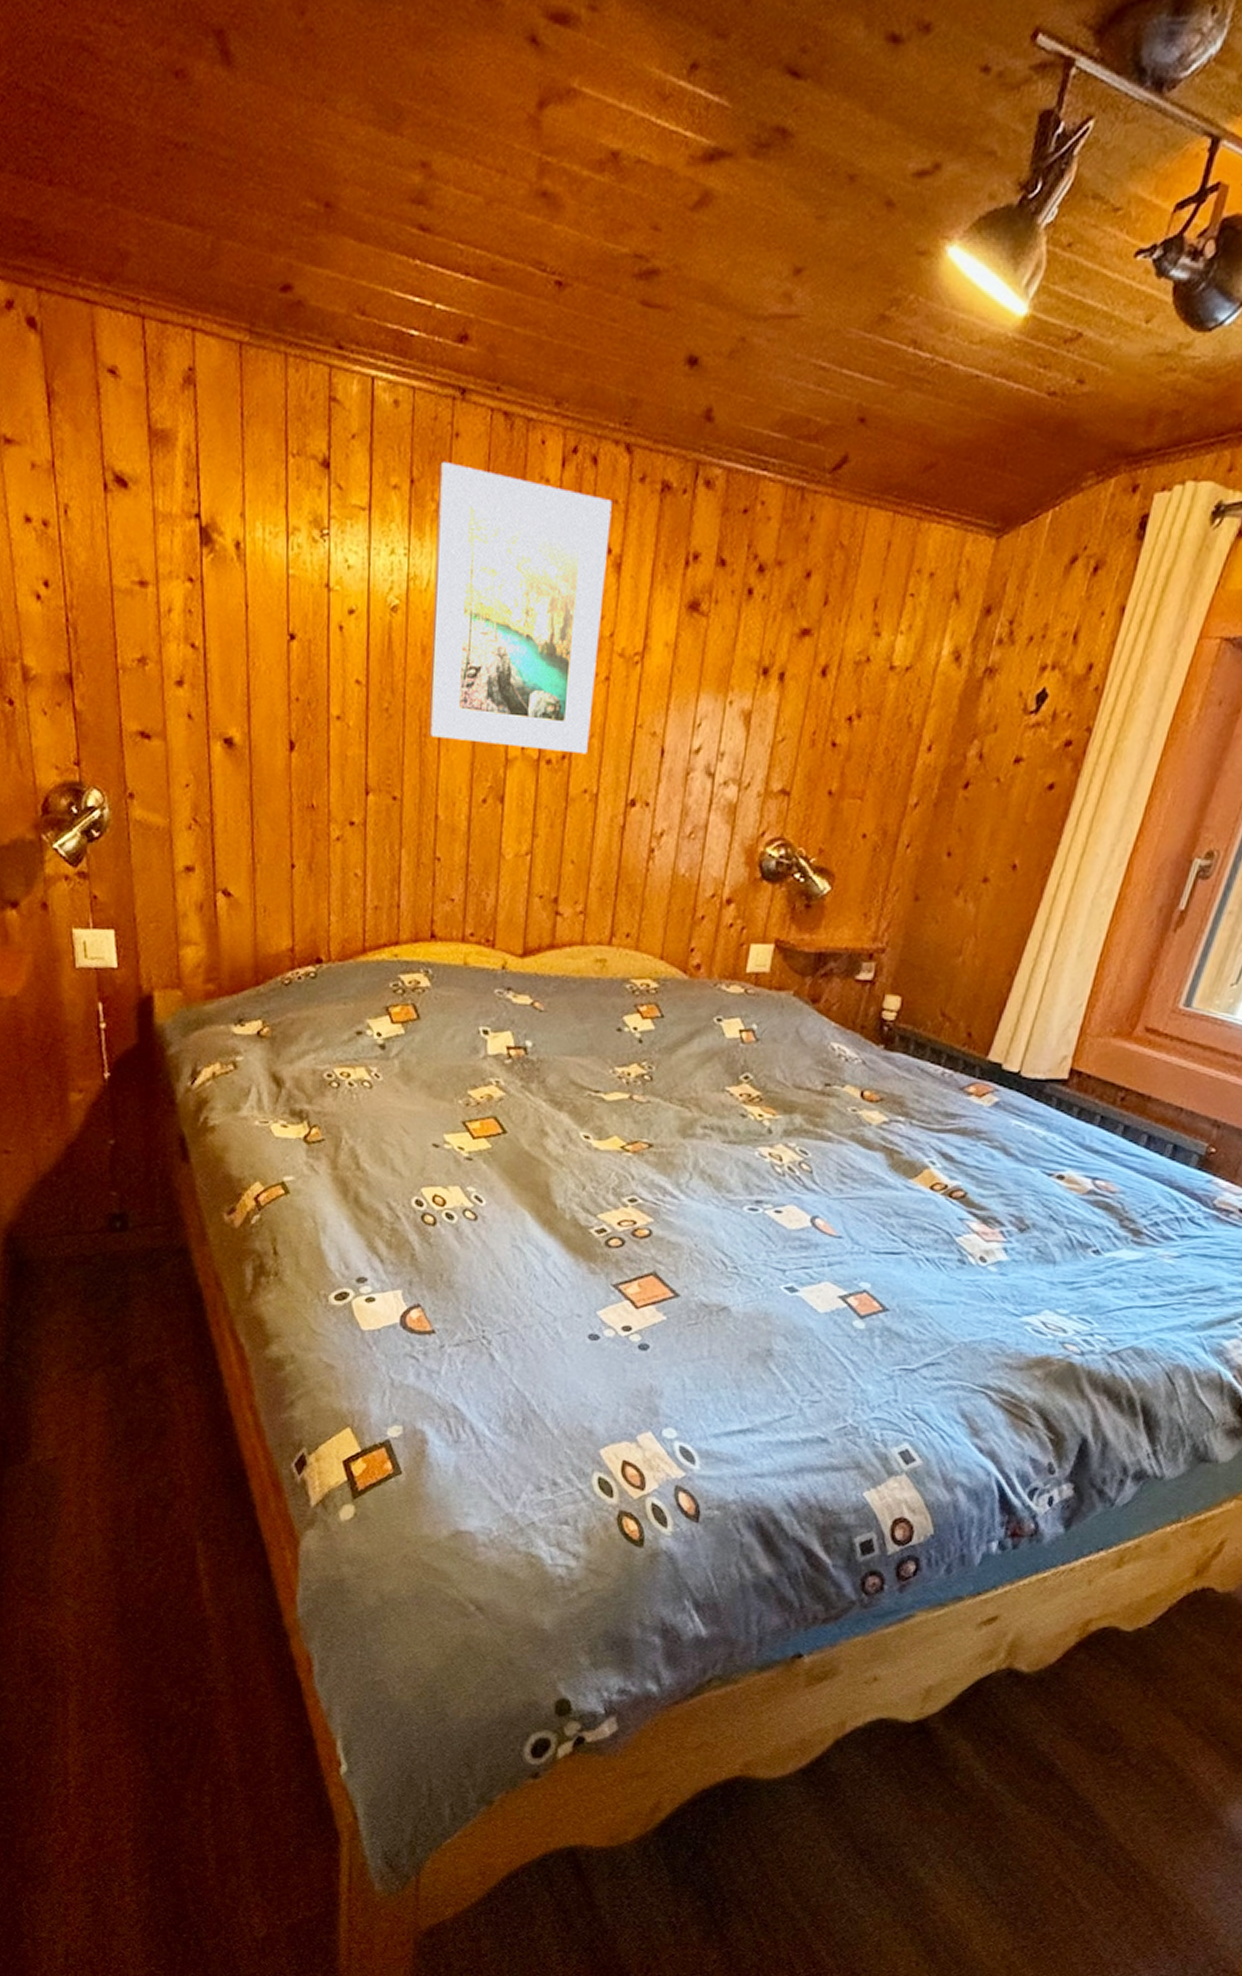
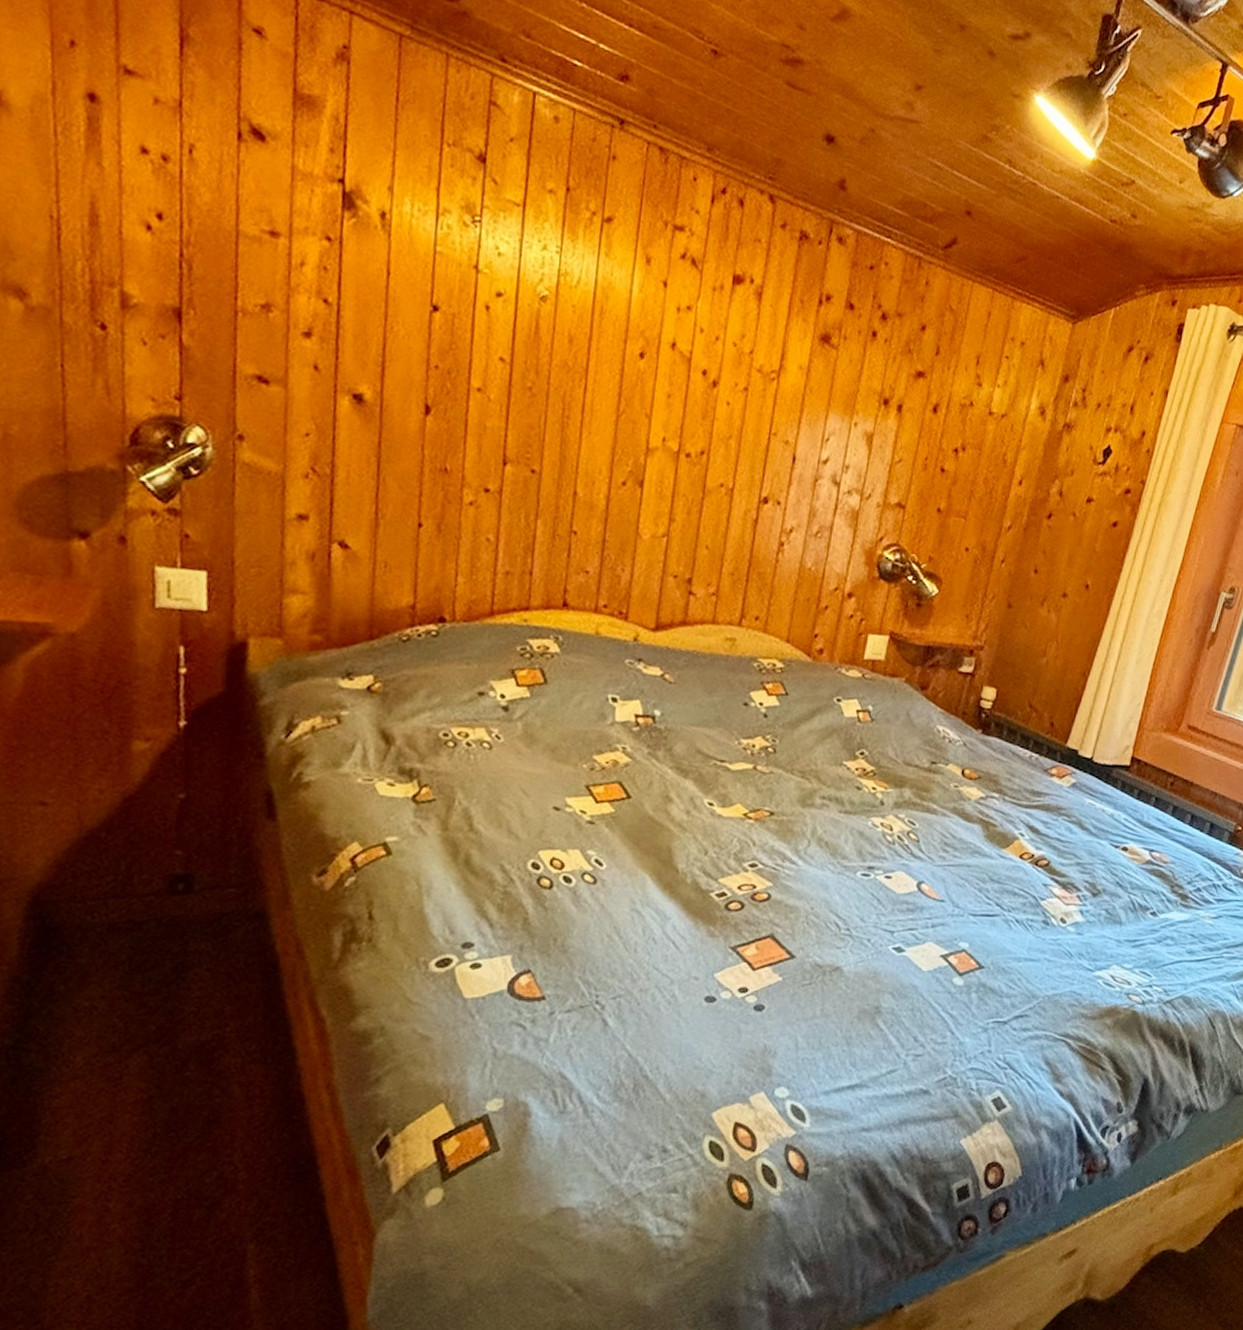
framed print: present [429,462,612,754] -> none [572,178,756,453]

